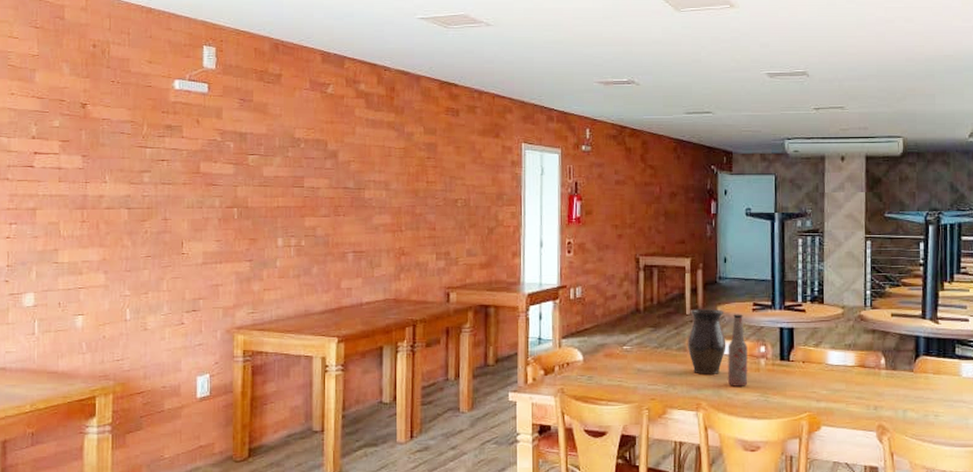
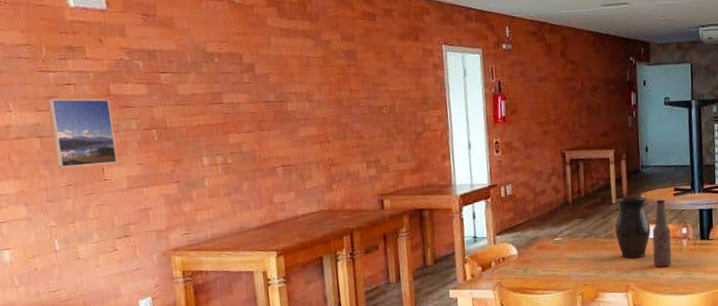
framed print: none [139,172,197,240] -> present [47,98,118,168]

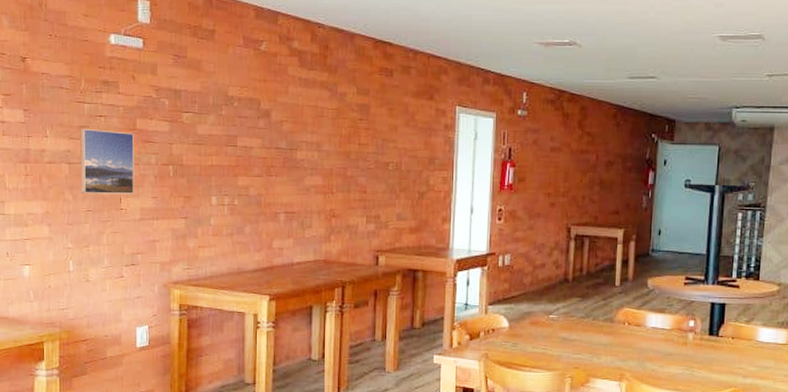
vase: present [614,196,651,259] -> none [614,281,655,346]
bottle: present [652,199,672,267] -> none [654,287,676,359]

